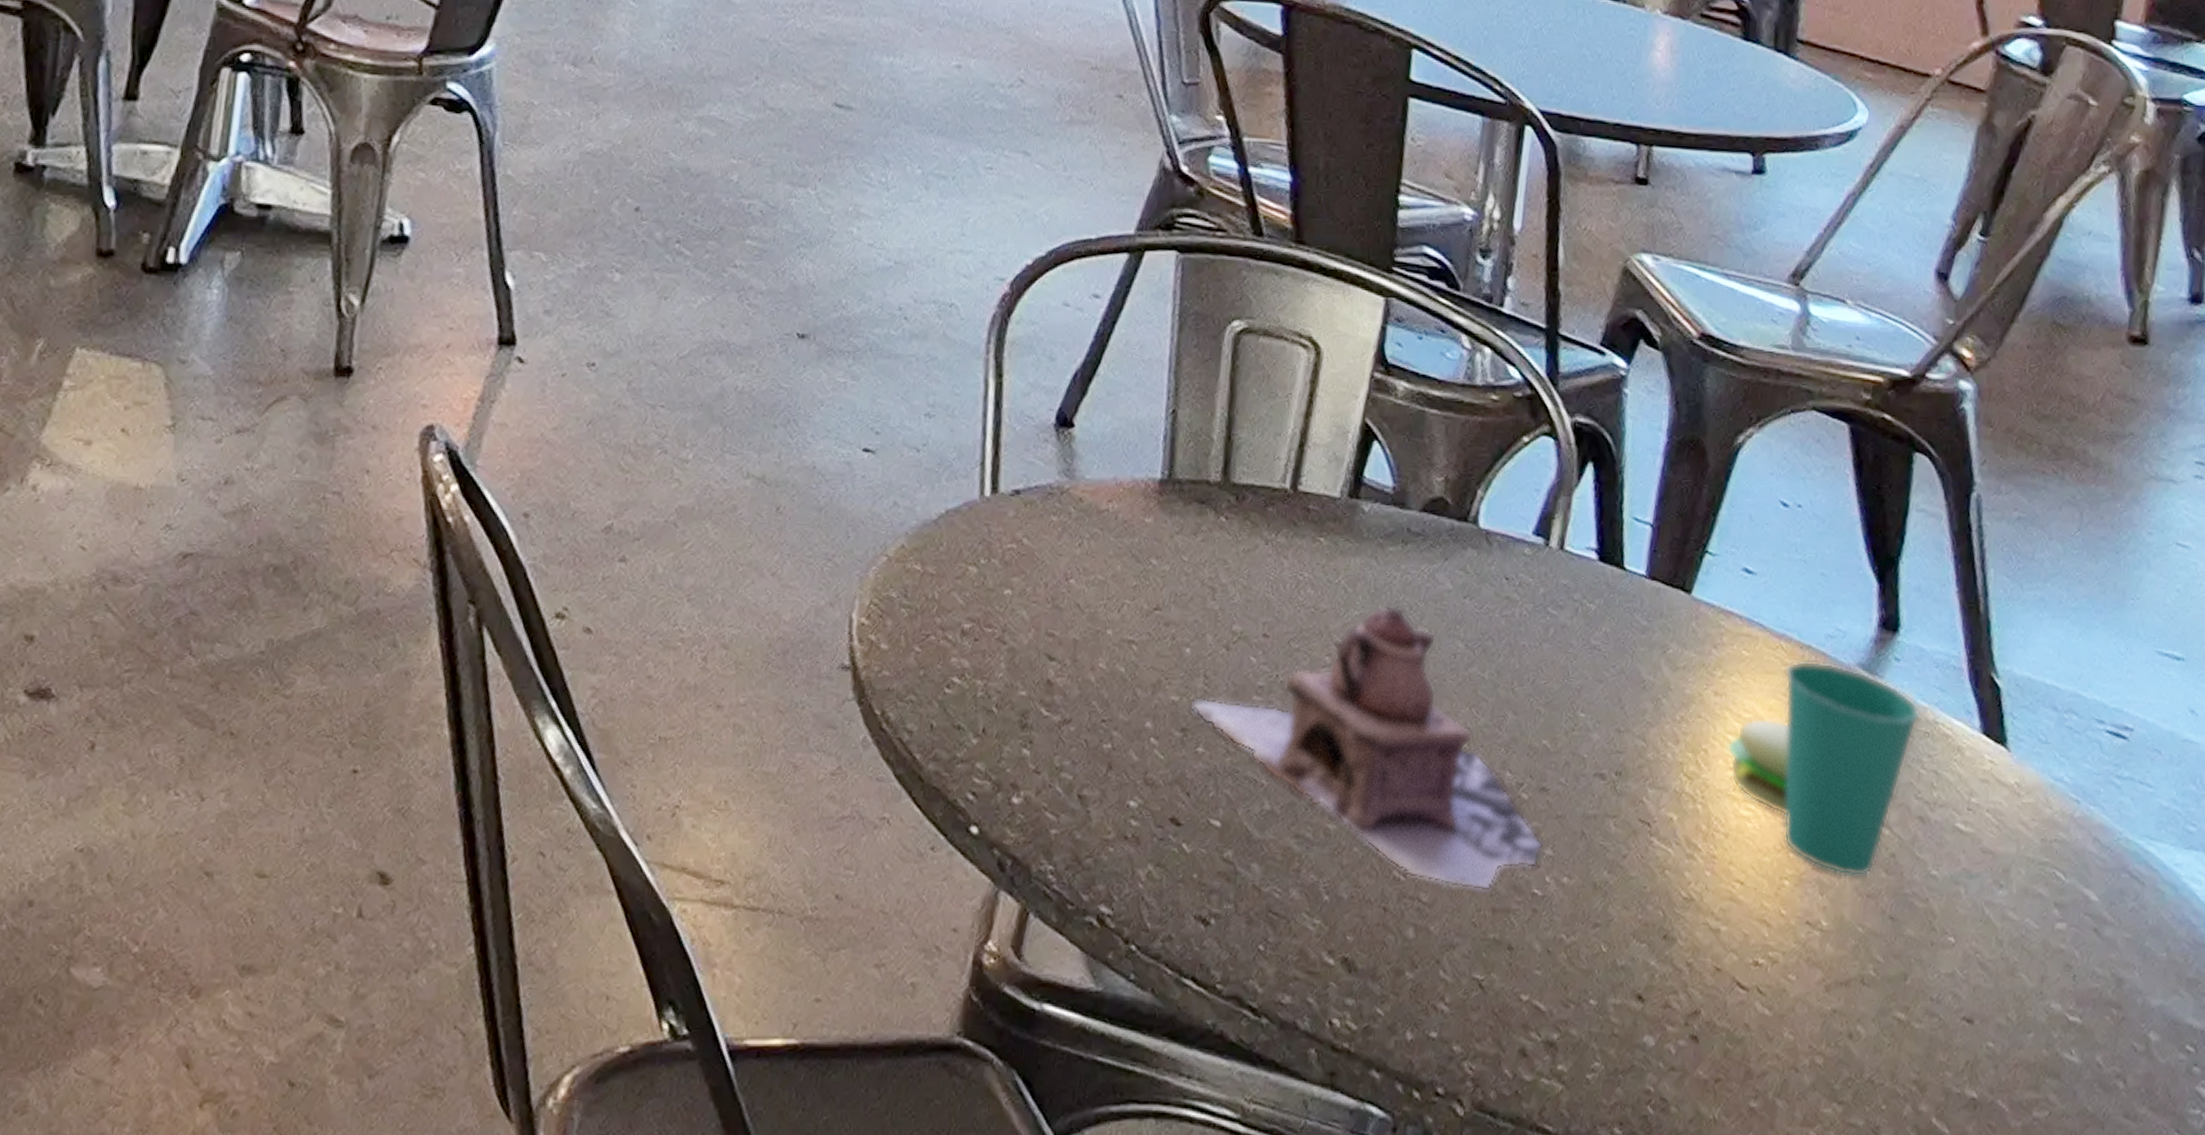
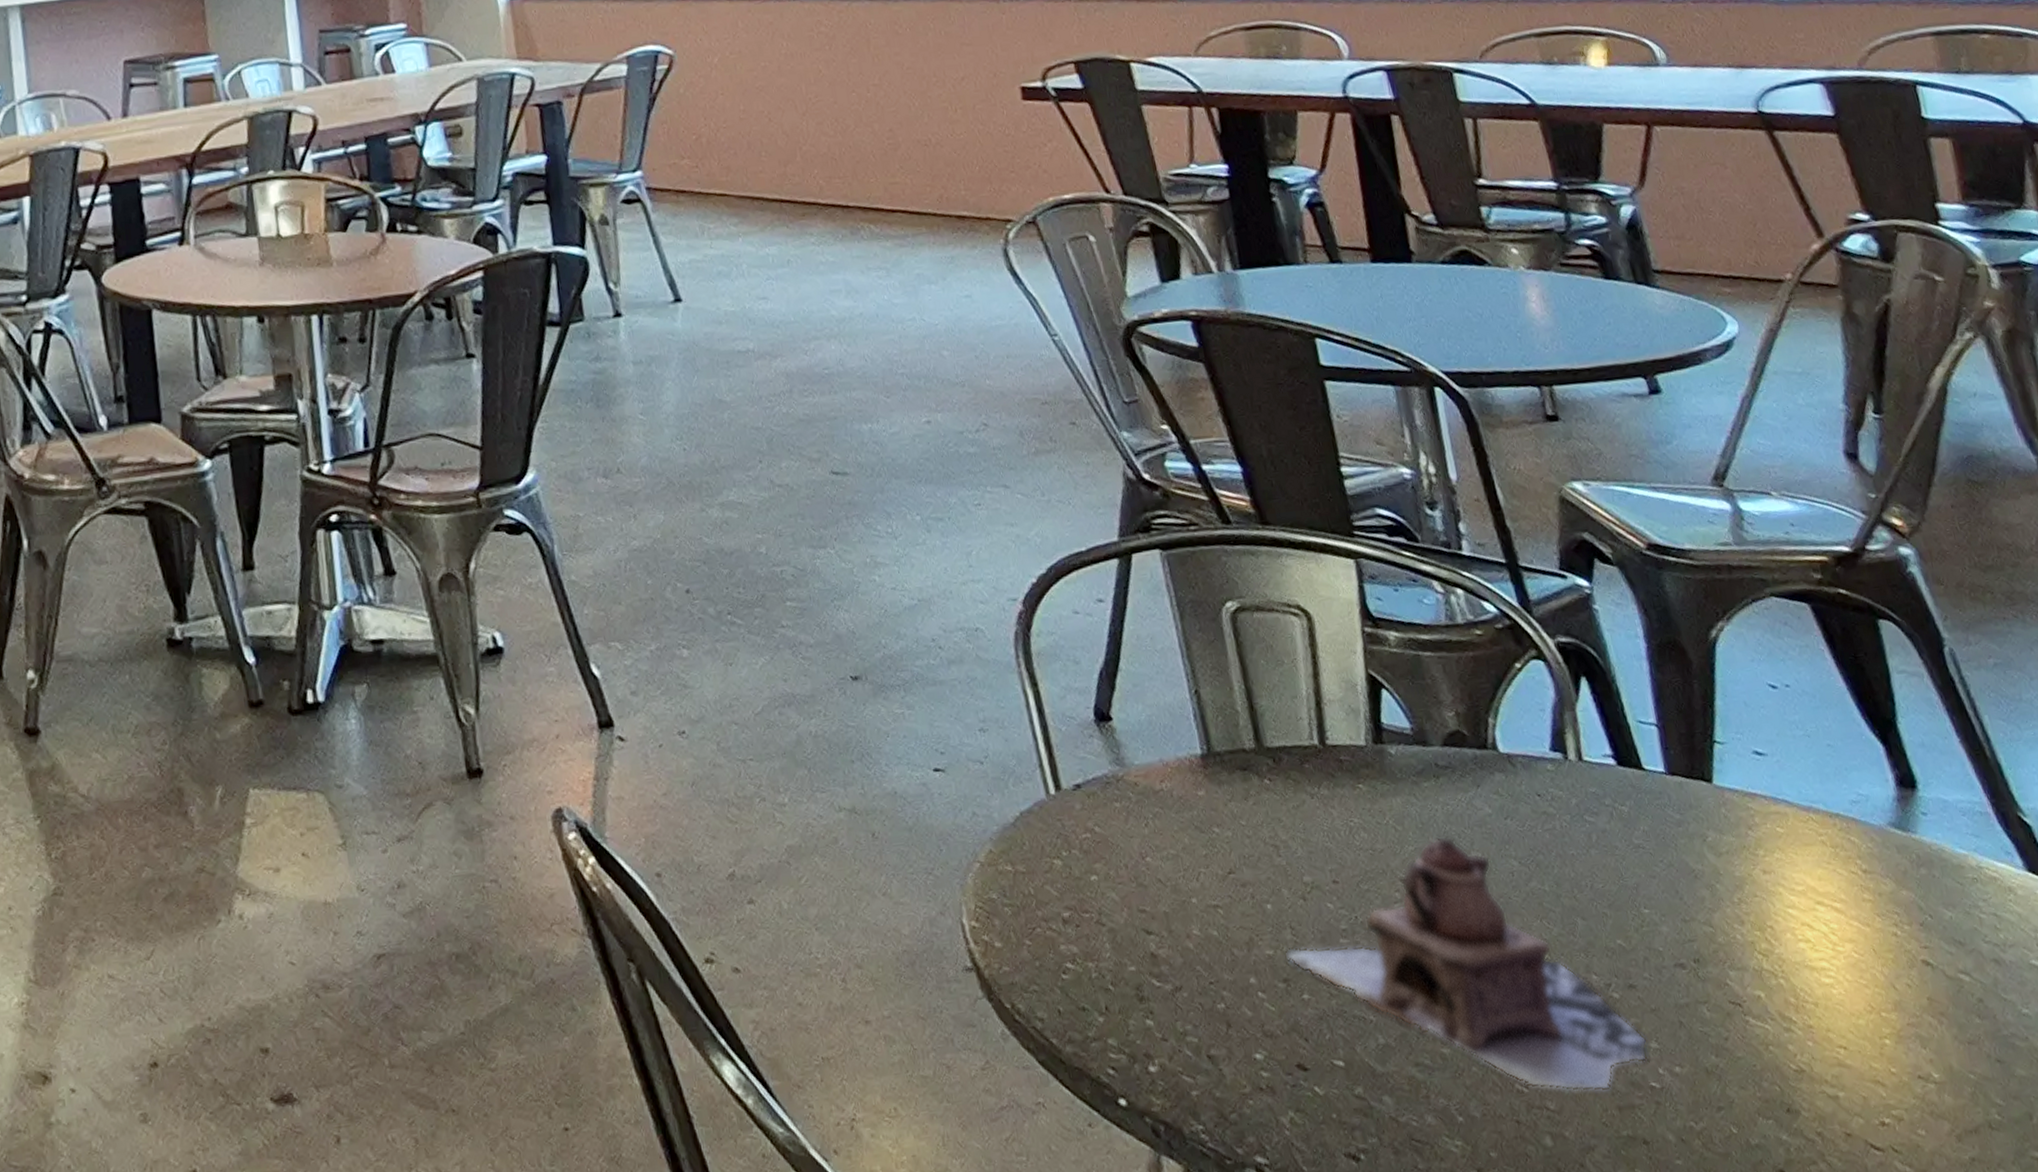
cup: present [1726,660,1920,877] -> none [1789,826,1966,1027]

